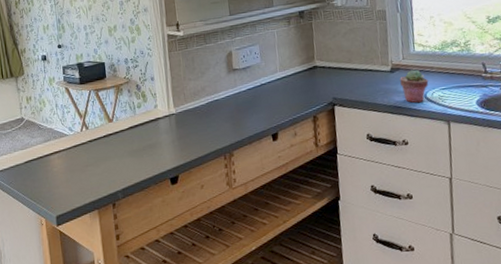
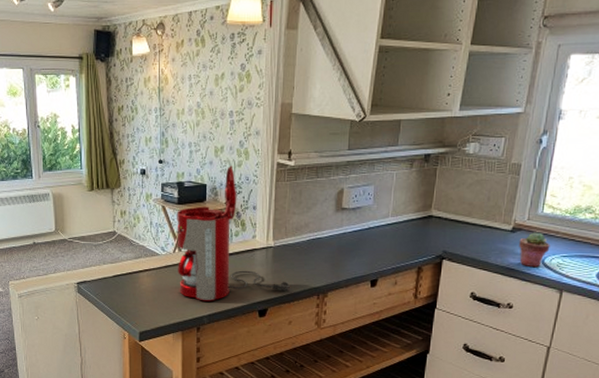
coffee maker: none [80,42,197,176] -> present [177,165,290,302]

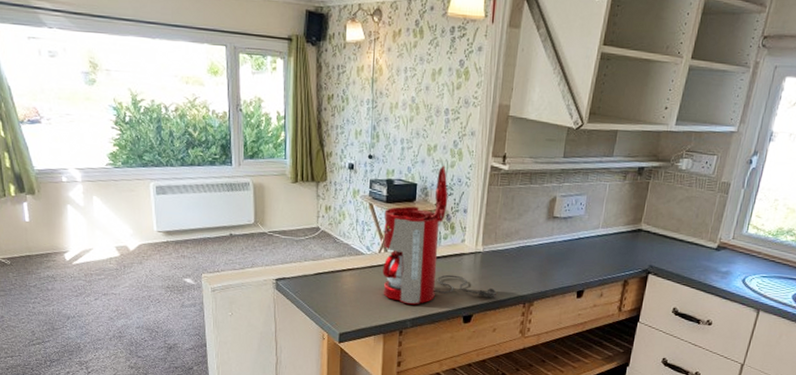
potted succulent: present [519,232,550,268] -> none [721,251,752,287]

